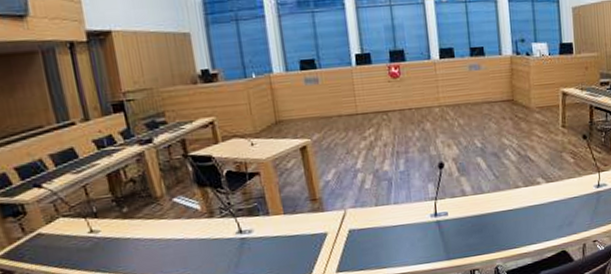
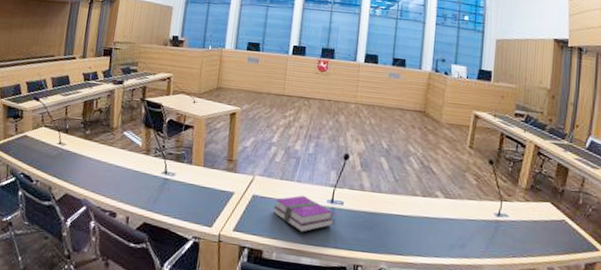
notebook: none [374,217,442,254] -> present [273,195,334,232]

